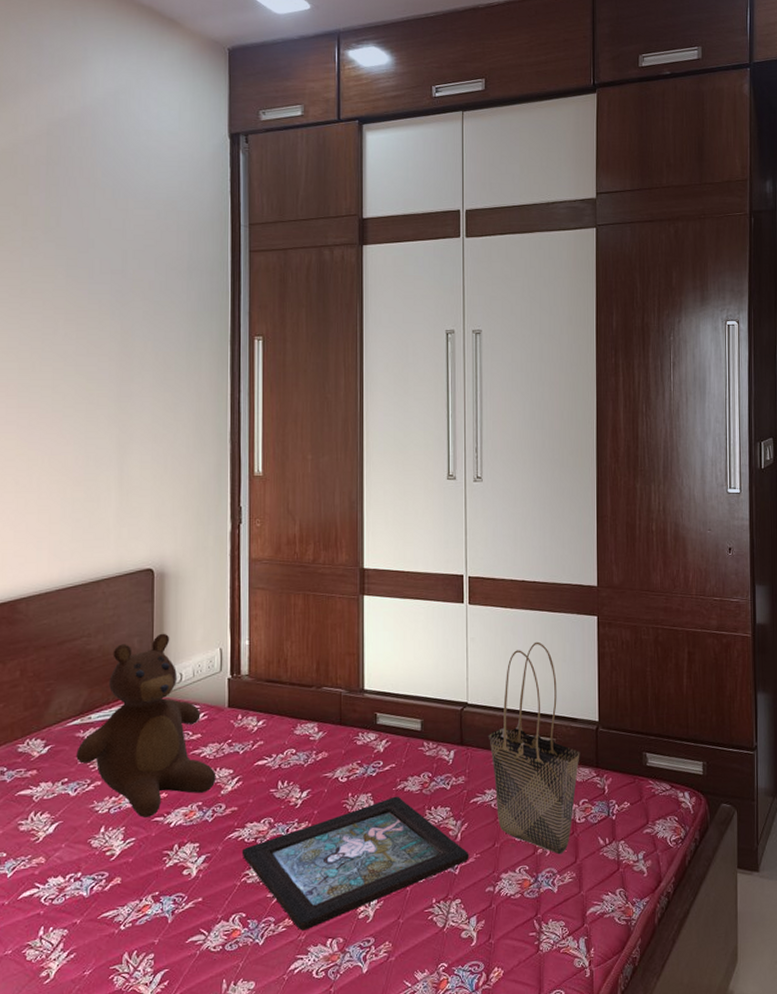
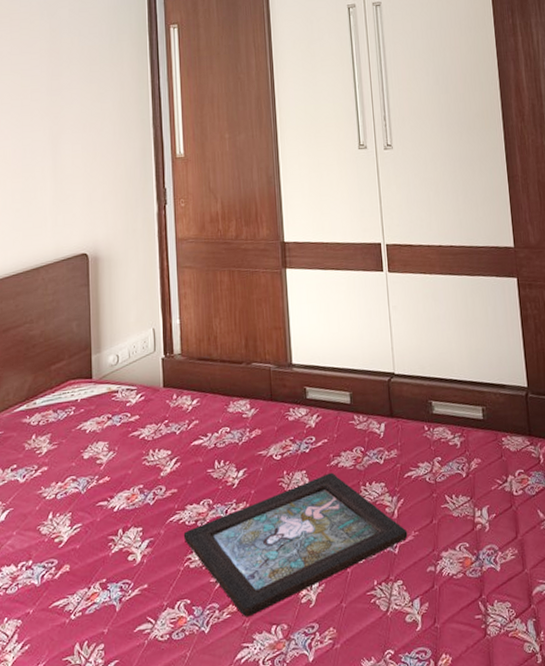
teddy bear: present [76,633,216,817] -> none [24,315,156,502]
tote bag: present [488,641,580,855] -> none [417,307,512,530]

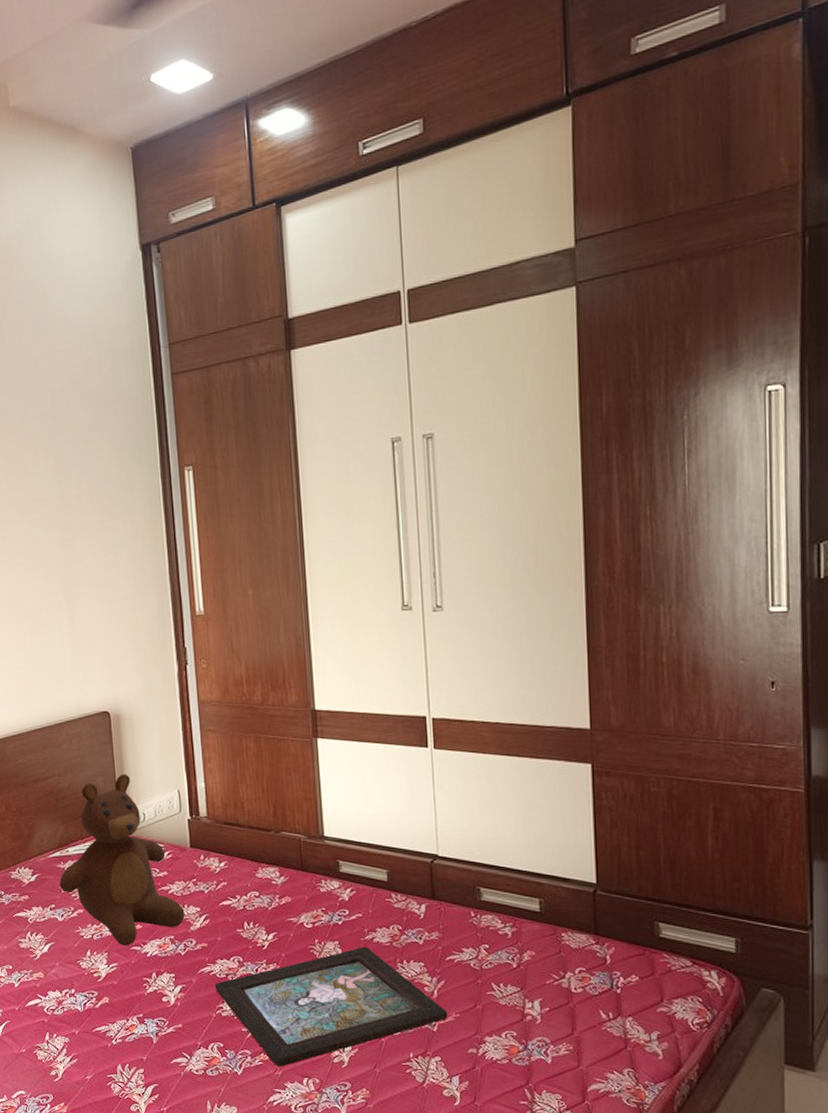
teddy bear: none [24,315,156,502] -> present [59,773,185,946]

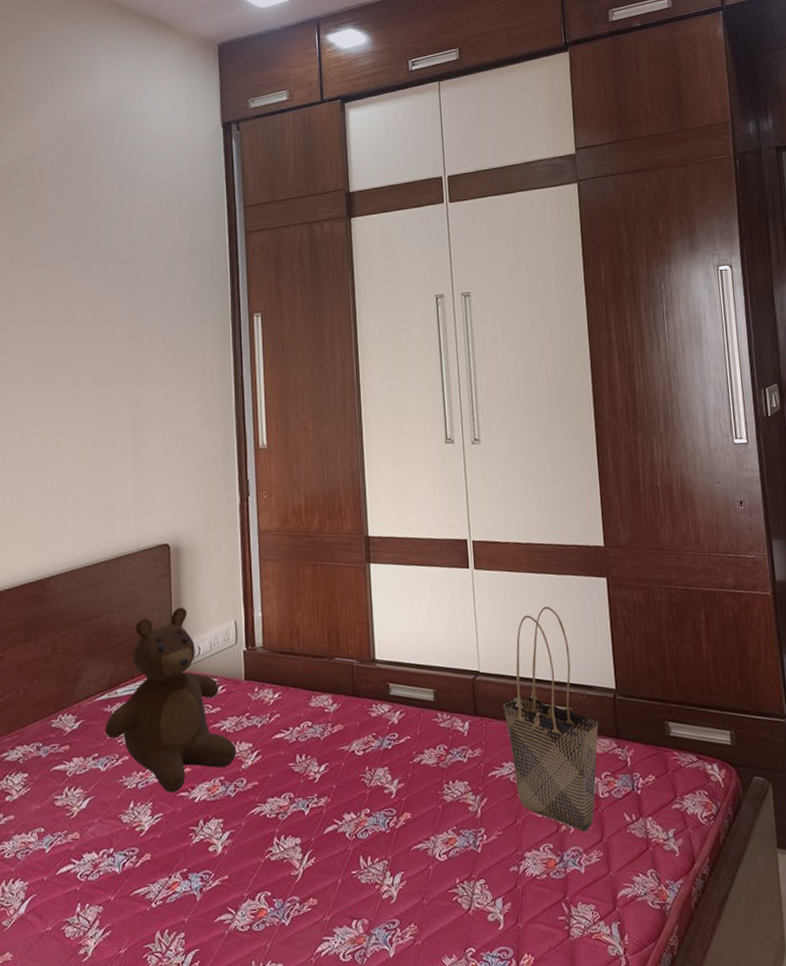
decorative tray: present [214,946,448,1067] -> none [264,769,491,911]
tote bag: none [463,791,574,1024] -> present [502,606,599,832]

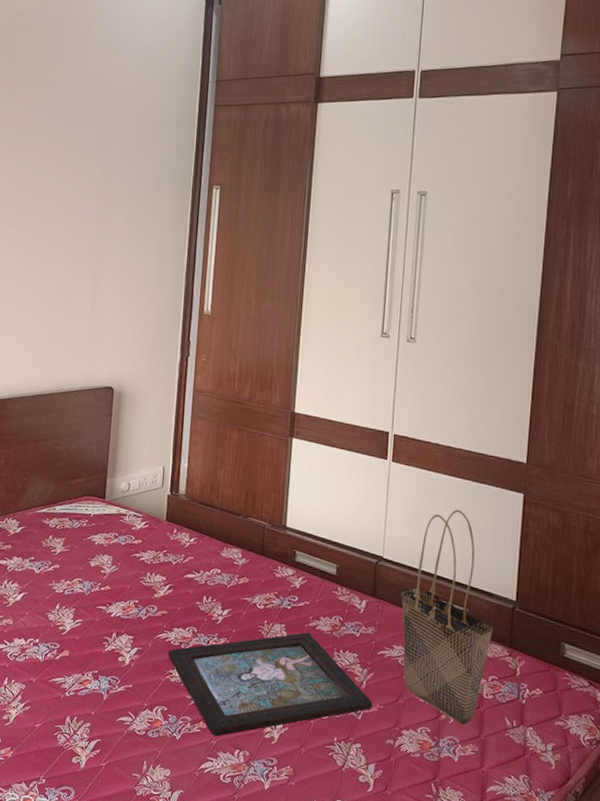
teddy bear: present [105,607,237,793] -> none [42,445,152,604]
decorative tray: none [264,769,491,911] -> present [167,632,373,737]

